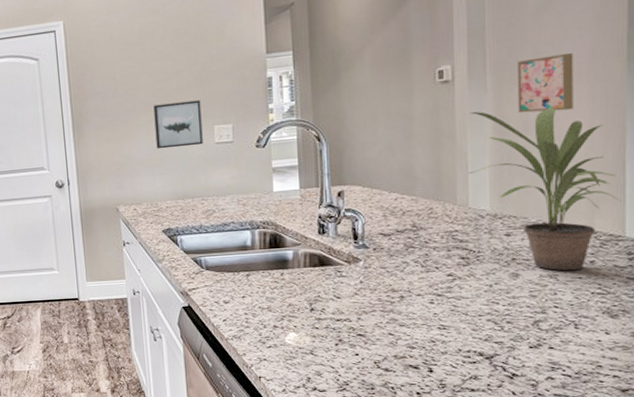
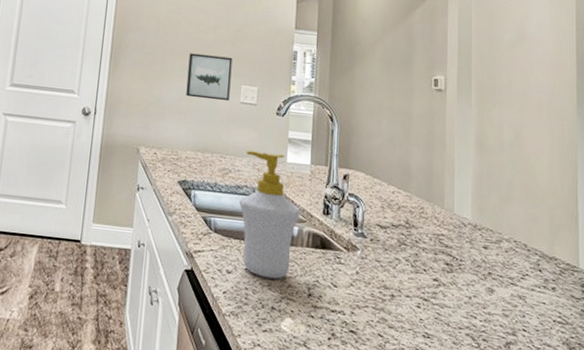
soap bottle: none [228,185,294,302] -> present [239,151,301,279]
potted plant: present [467,106,622,271] -> none [454,122,576,295]
wall art: present [517,53,574,114] -> none [495,85,538,139]

